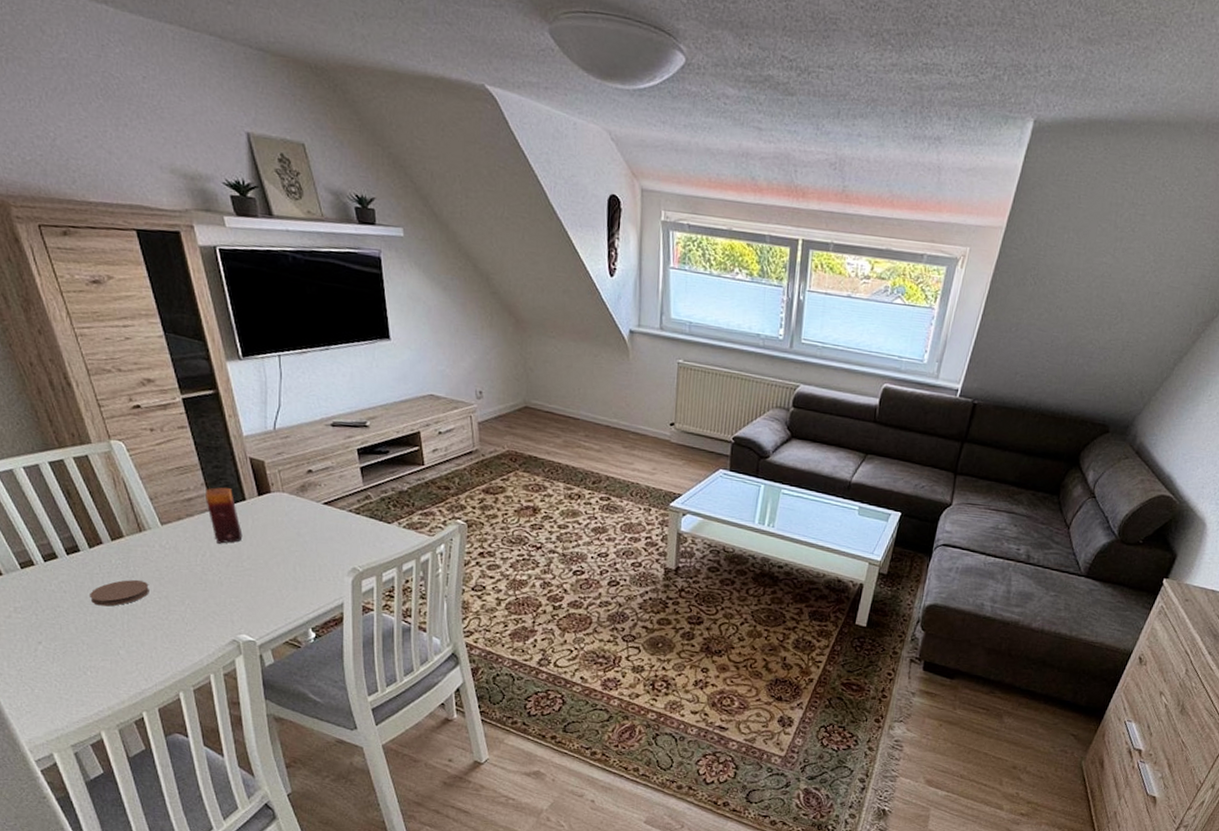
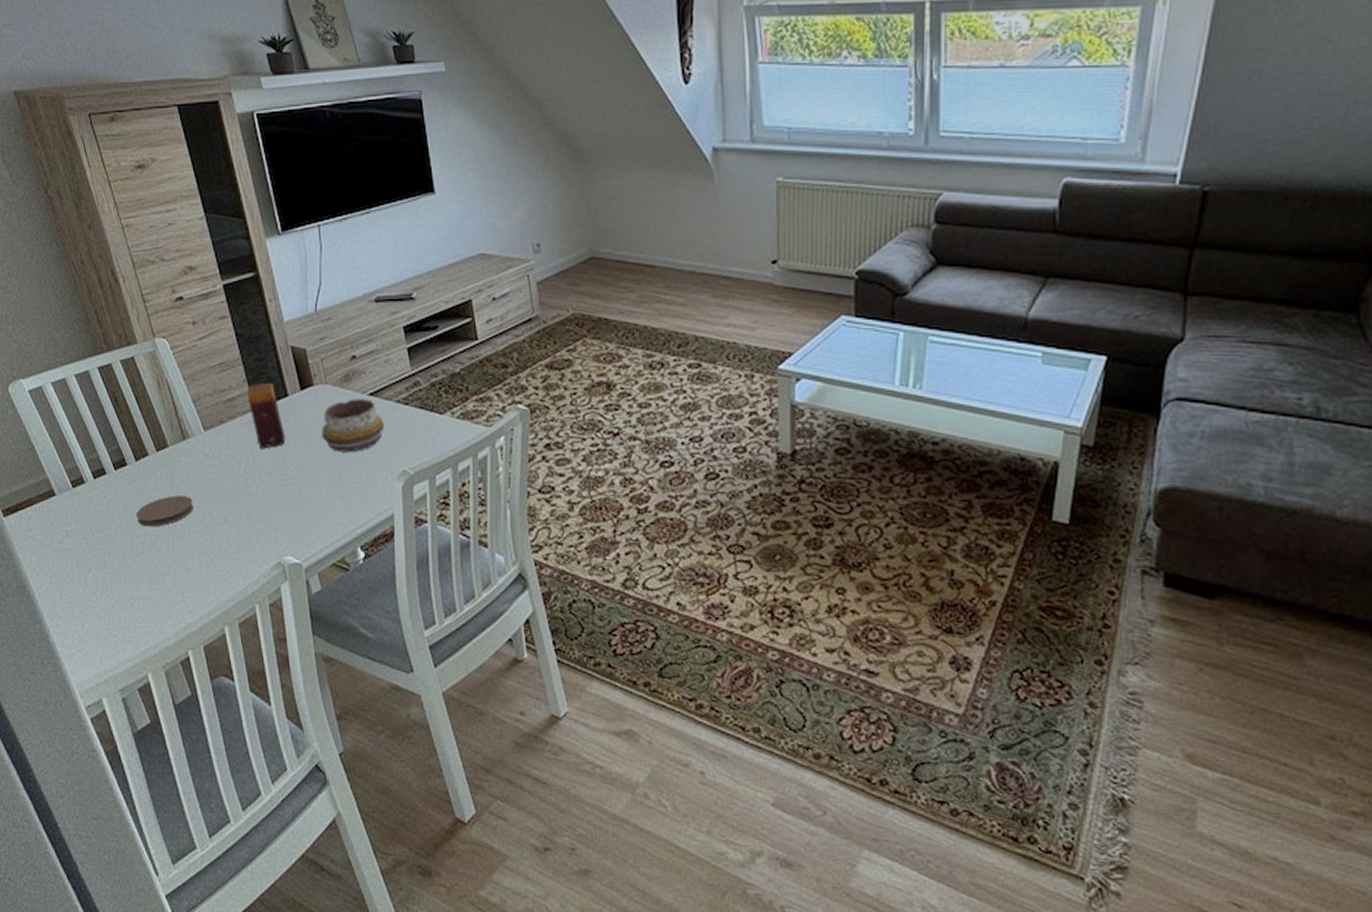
decorative bowl: none [278,506,337,551] -> present [322,398,384,453]

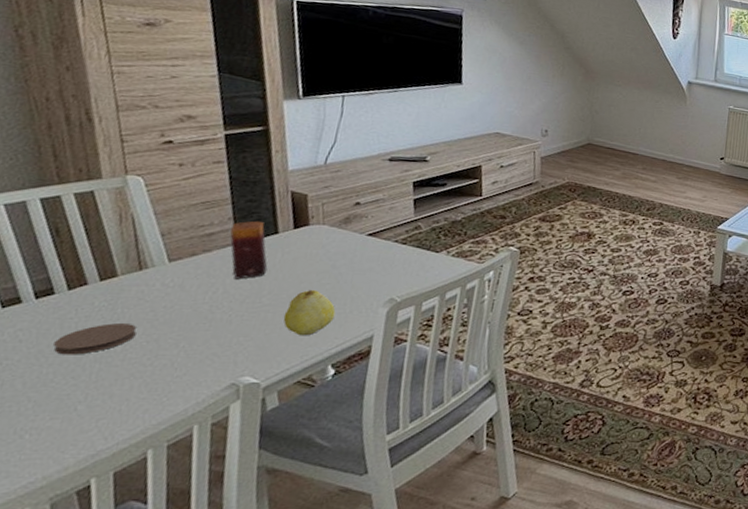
fruit: none [309,459,354,513] -> present [283,289,336,336]
decorative bowl: present [322,398,384,453] -> none [309,238,378,283]

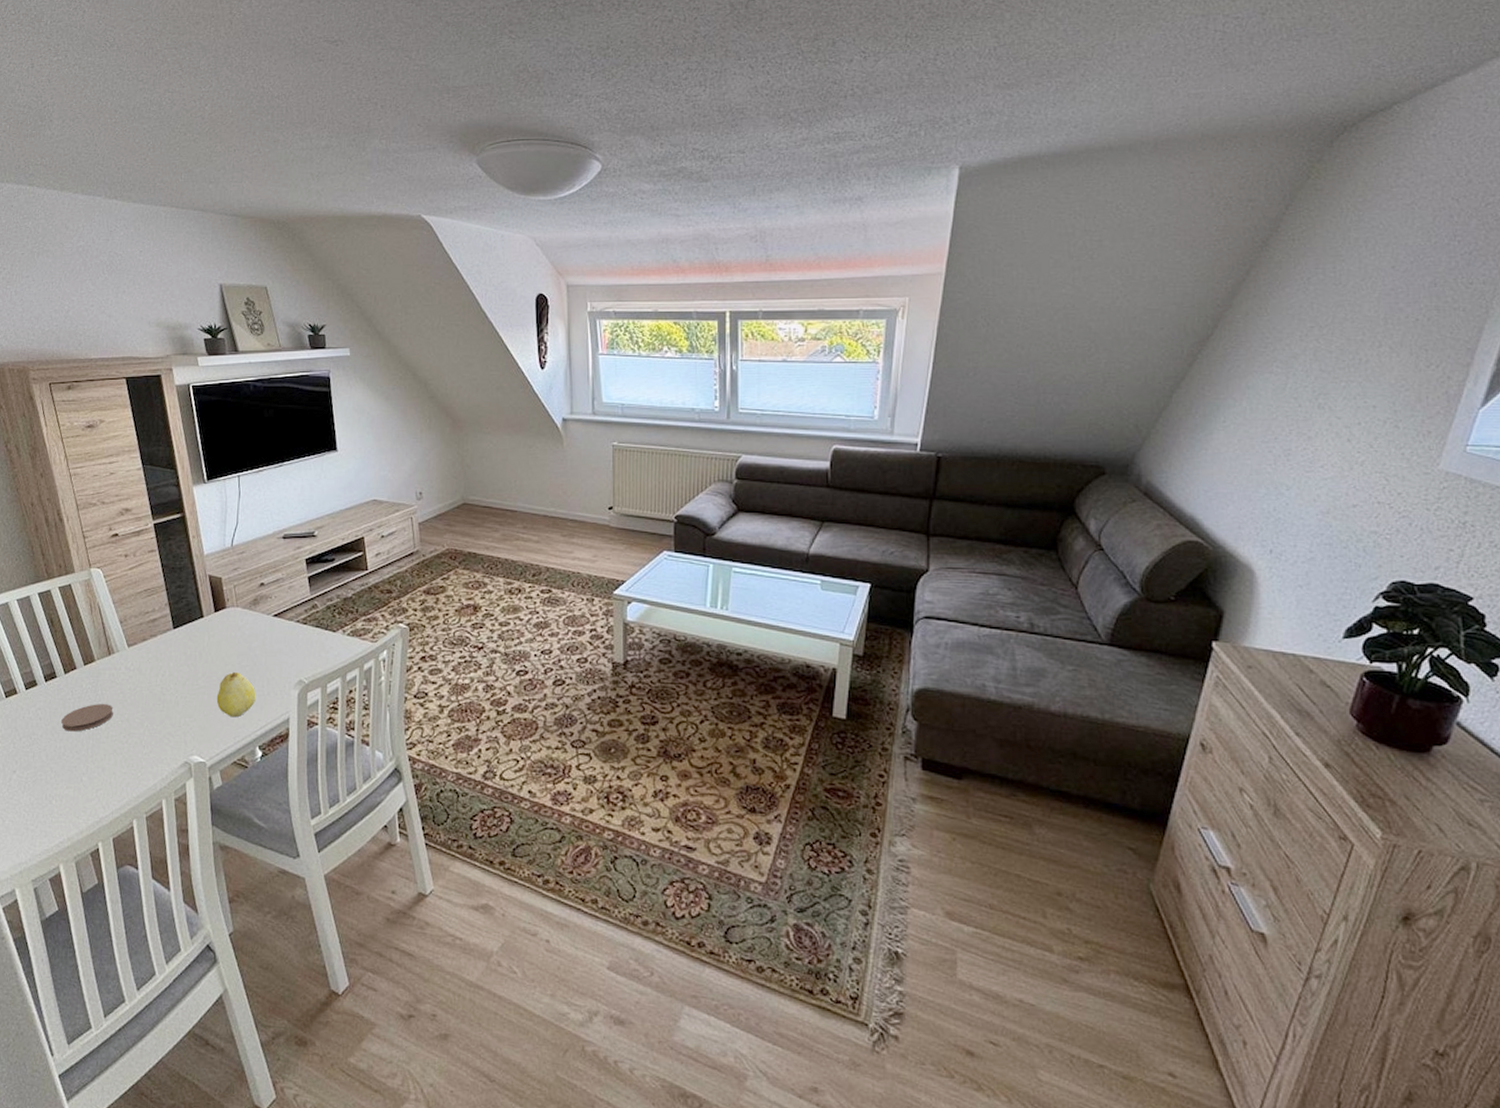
candle: present [229,221,268,279] -> none [167,606,199,663]

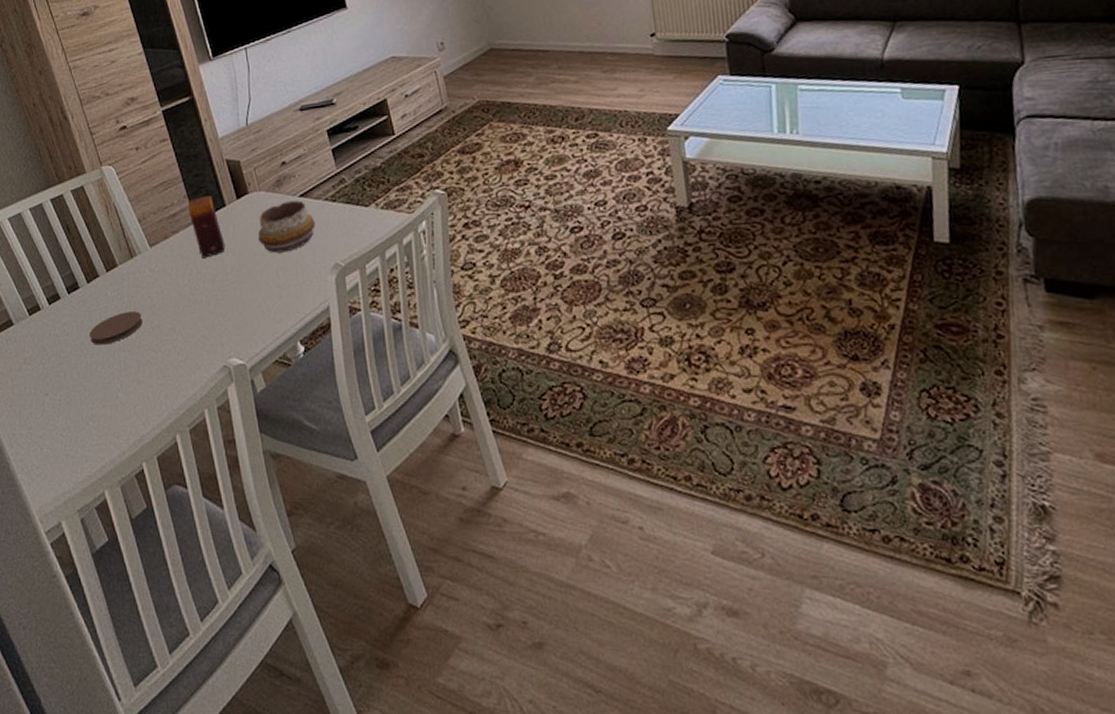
candle: none [167,606,199,663] -> present [187,196,225,258]
fruit: present [216,671,256,718] -> none [249,261,291,312]
decorative bowl: none [231,619,285,665] -> present [258,200,315,253]

